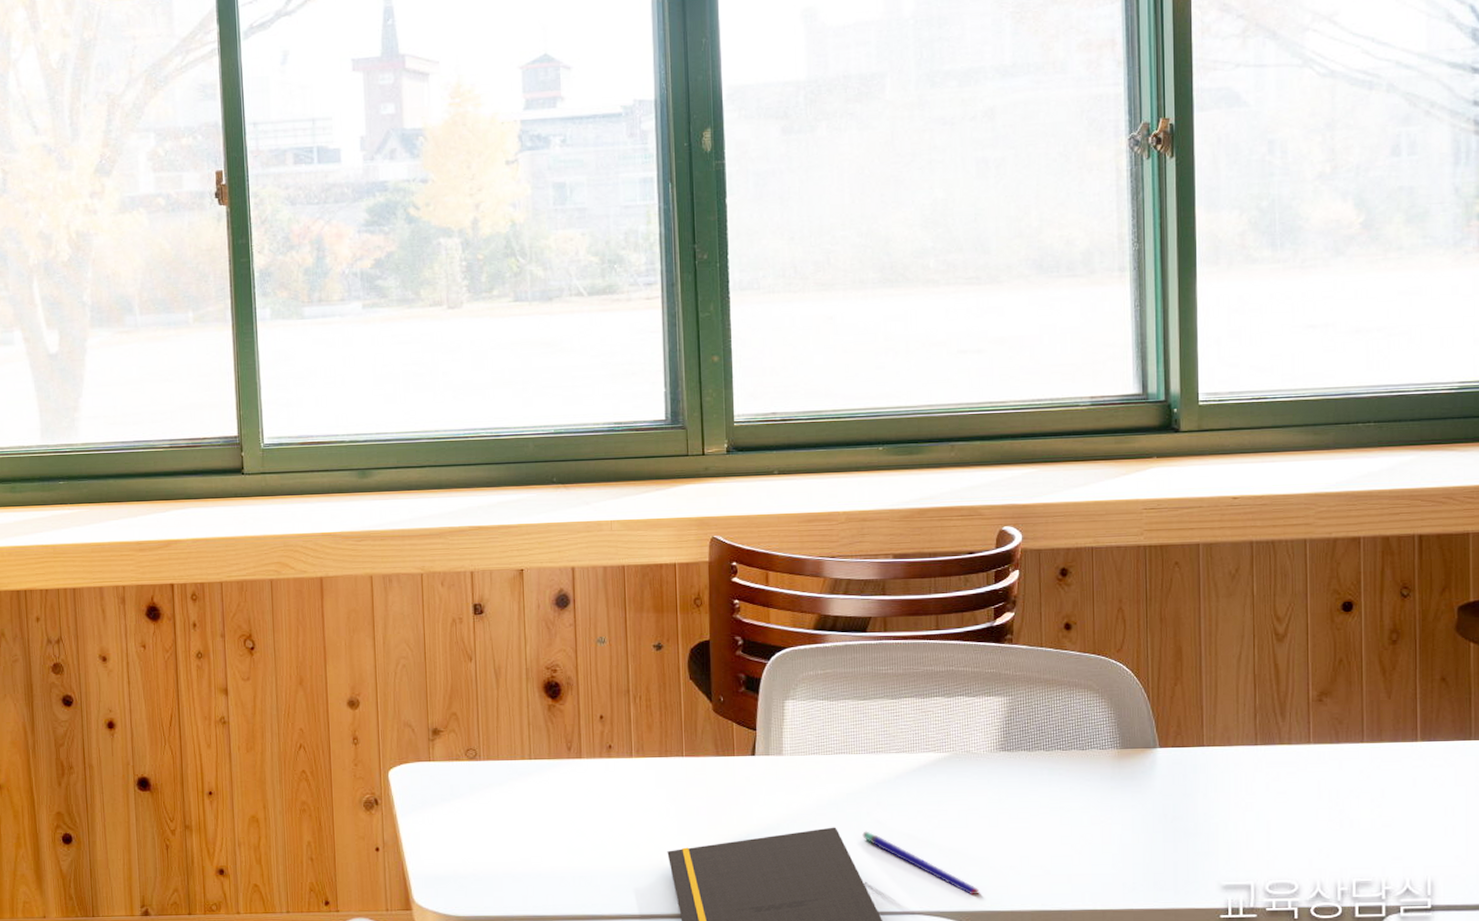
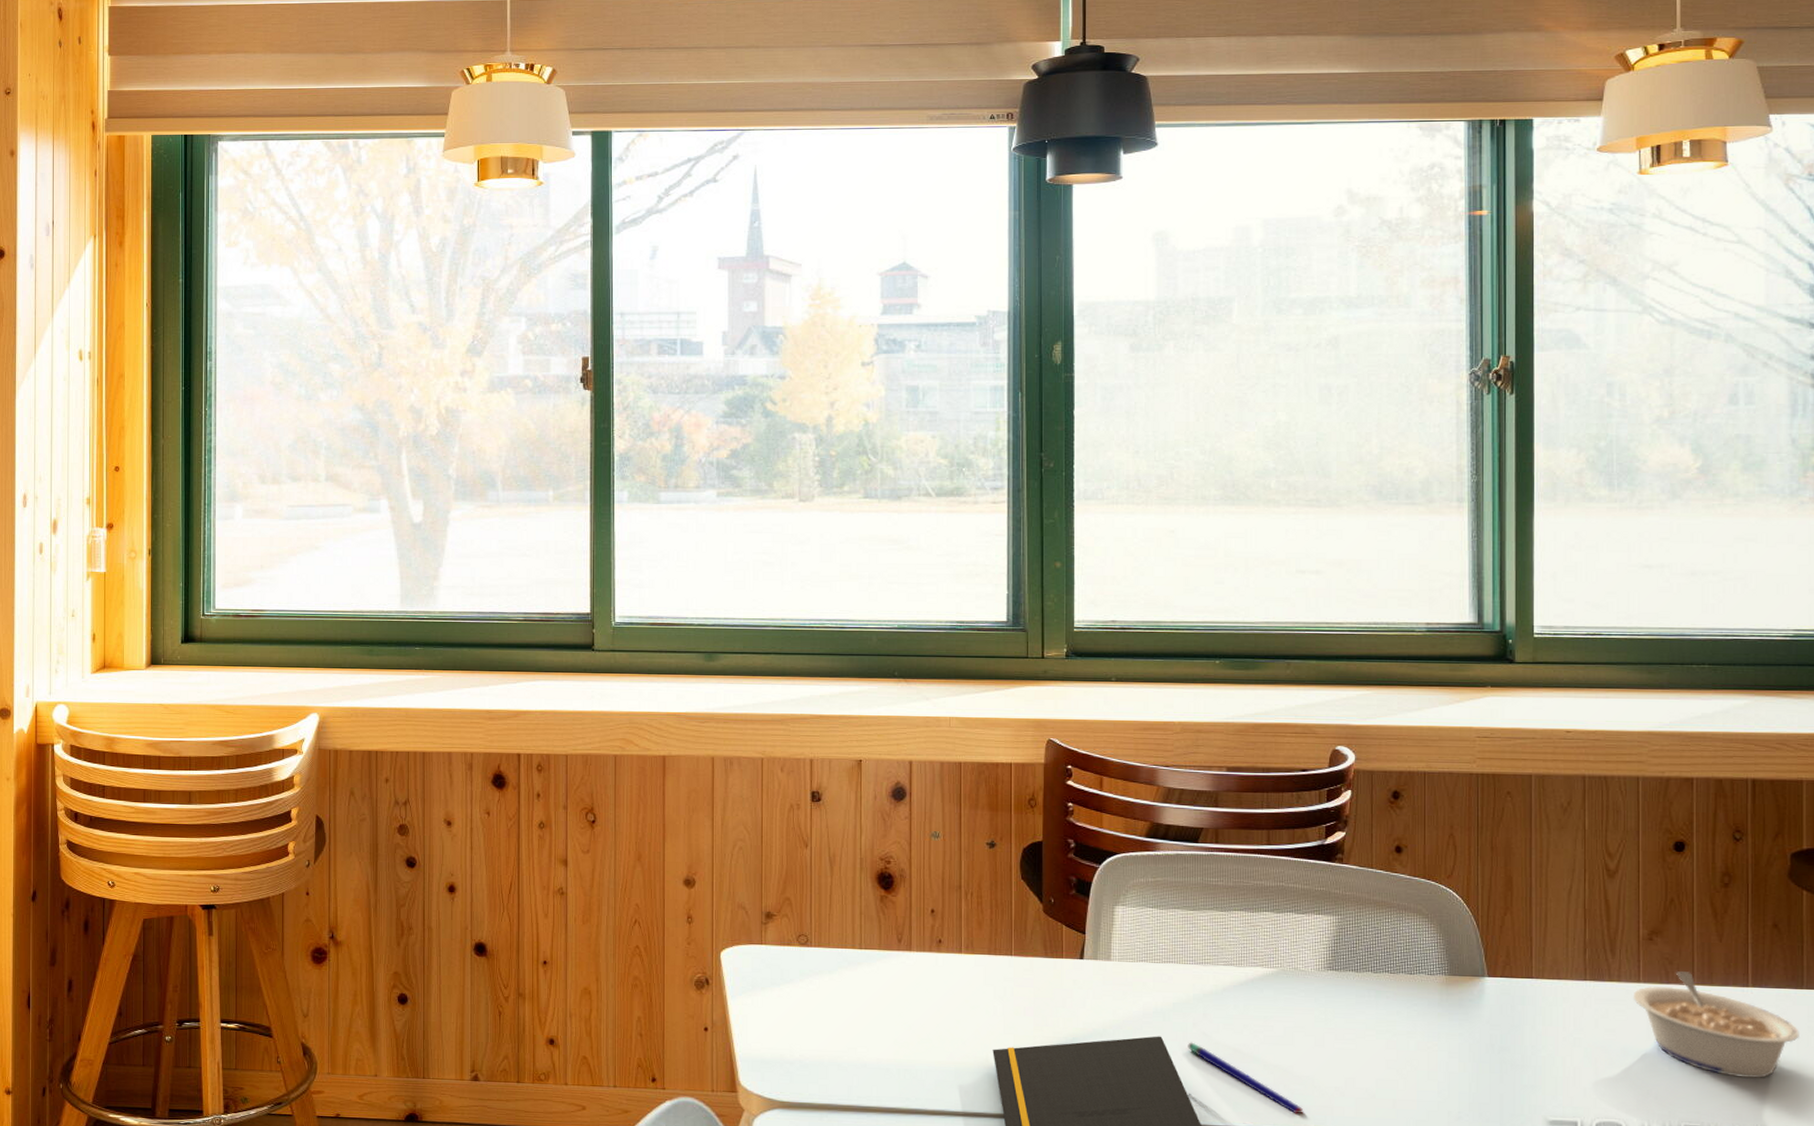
legume: none [1303,730,1468,832] -> present [1633,971,1799,1079]

